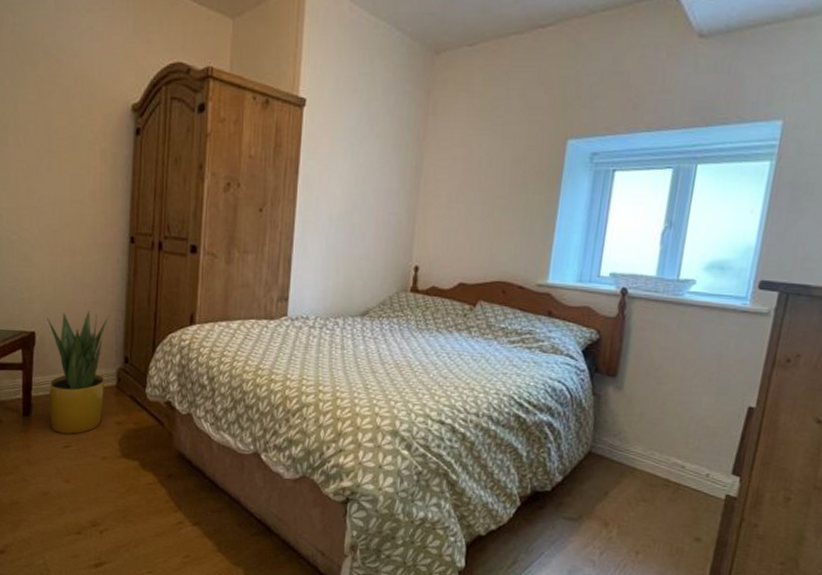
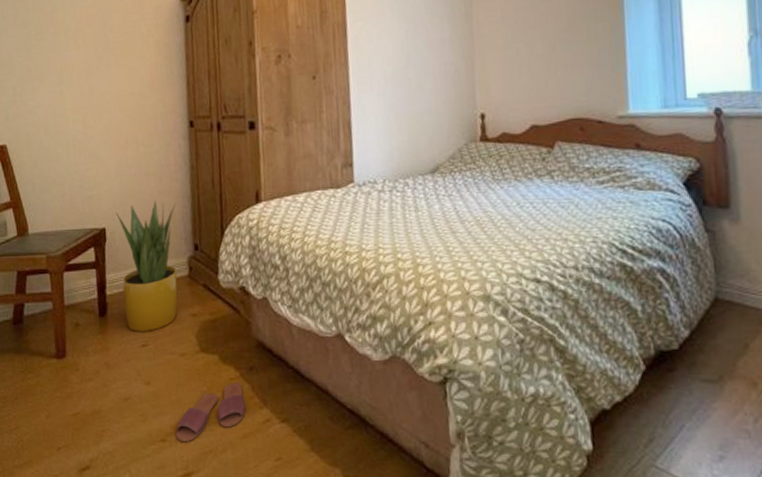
slippers: none [92,487,160,537] -> present [176,382,246,443]

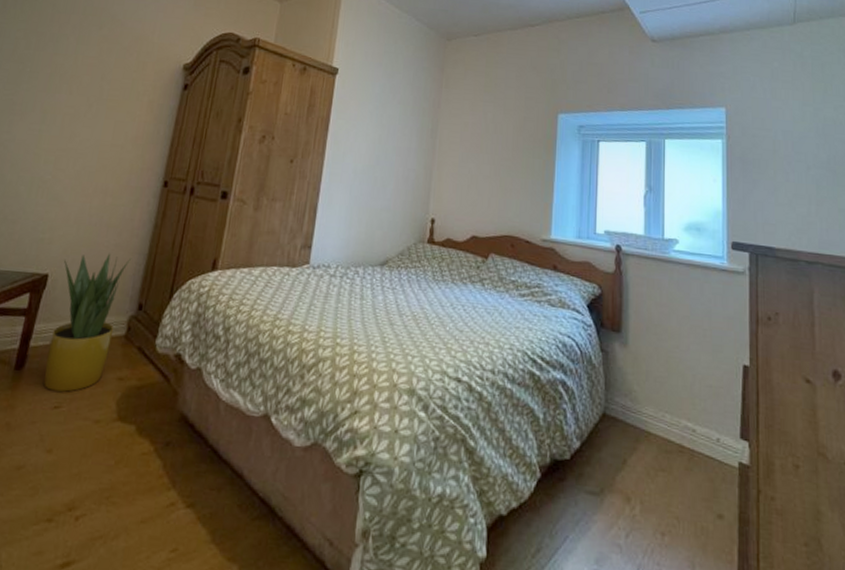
slippers: present [176,382,246,443] -> none [66,457,154,525]

